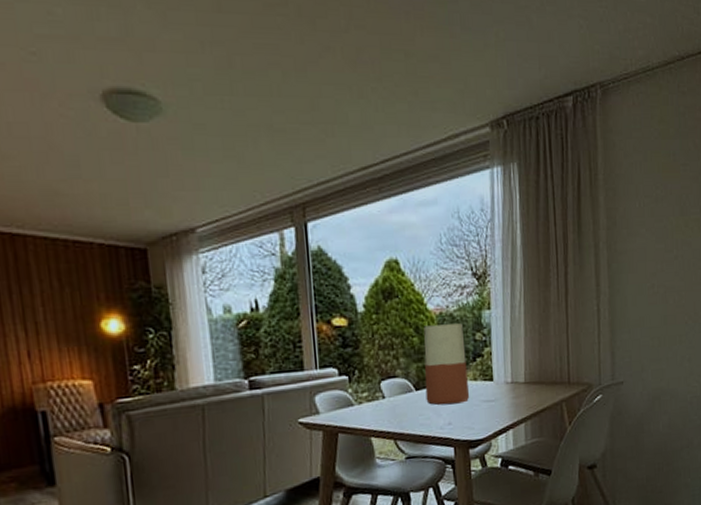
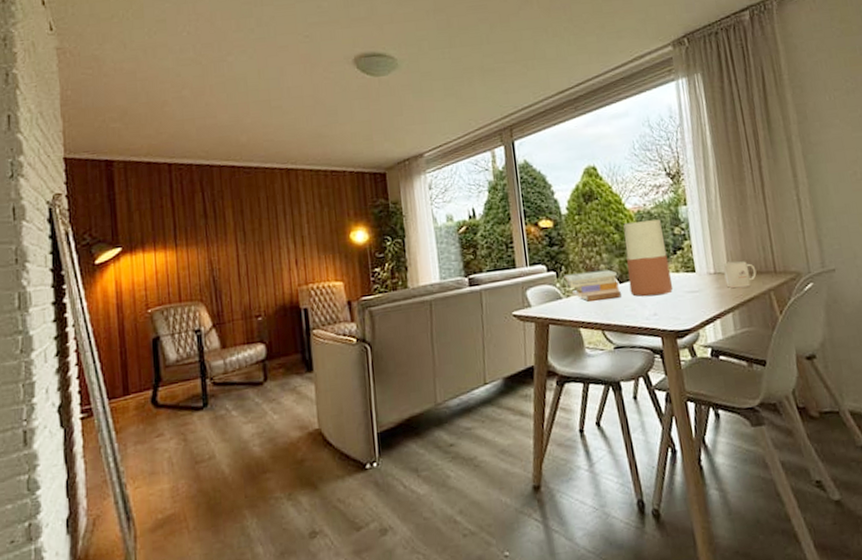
books: none [356,375,417,409] -> present [563,269,621,302]
mug: none [520,370,552,399] -> present [723,261,757,289]

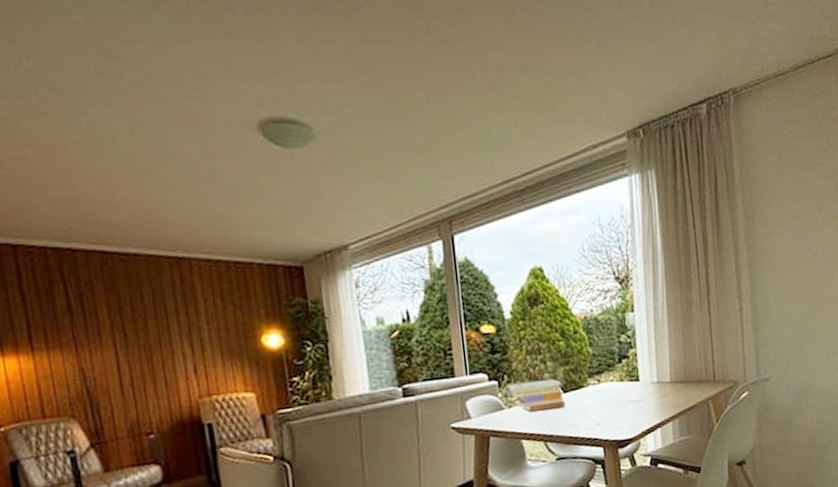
vase: present [623,219,674,297] -> none [569,326,617,407]
mug: present [723,261,757,289] -> none [666,369,697,398]

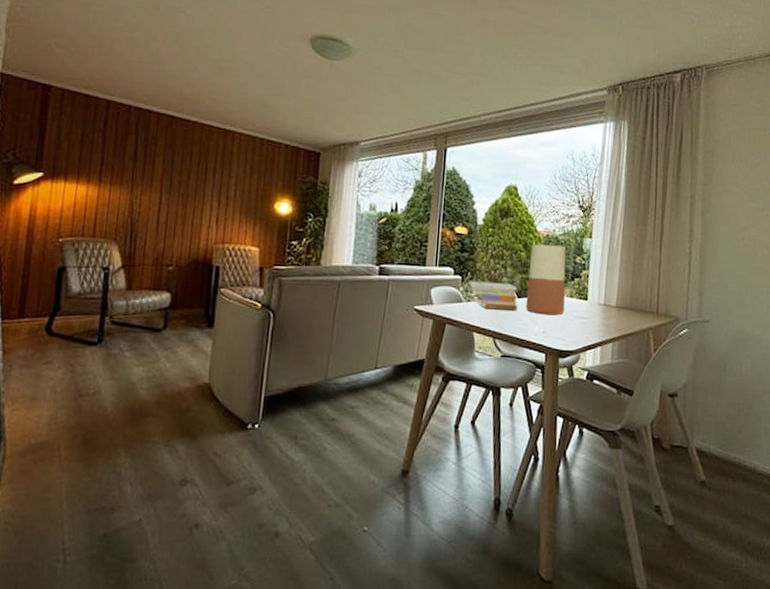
vase: none [569,326,617,407] -> present [526,244,566,316]

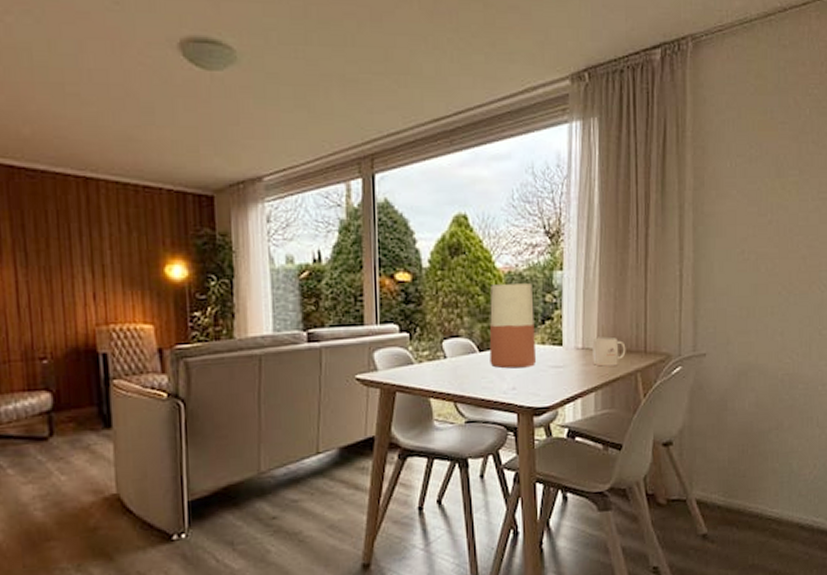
books: present [468,281,517,311] -> none [417,335,479,369]
mug: none [612,296,641,322] -> present [592,336,626,367]

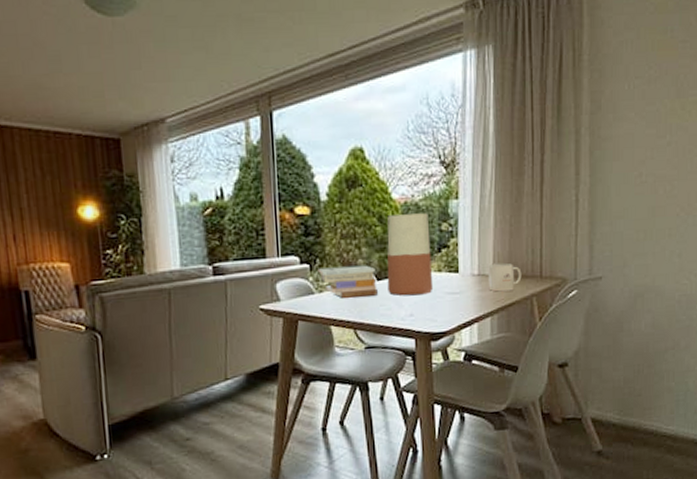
books: none [417,335,479,369] -> present [317,265,378,298]

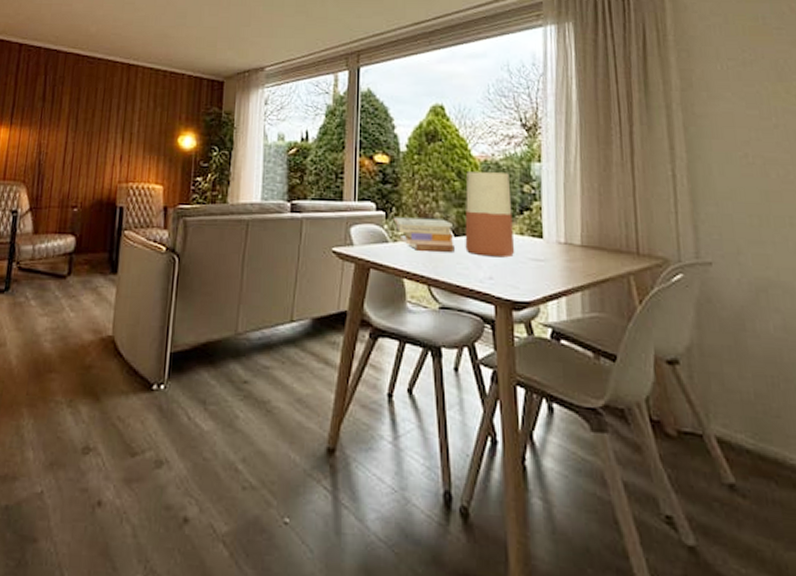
mug: present [488,263,522,292] -> none [576,233,615,266]

